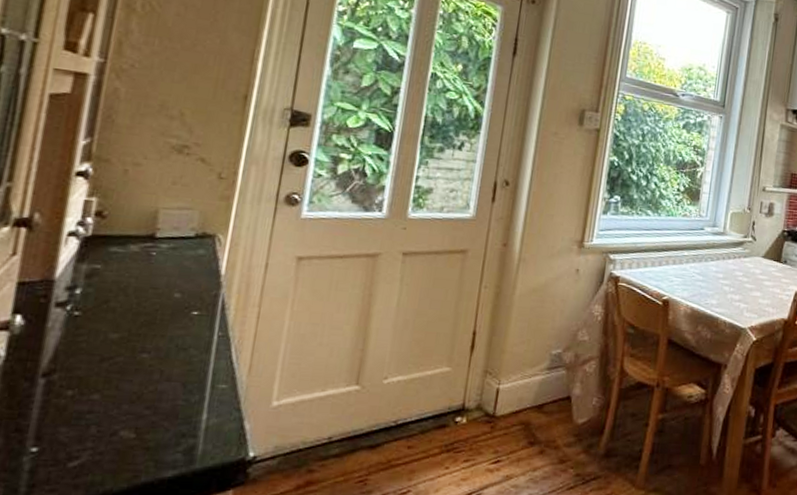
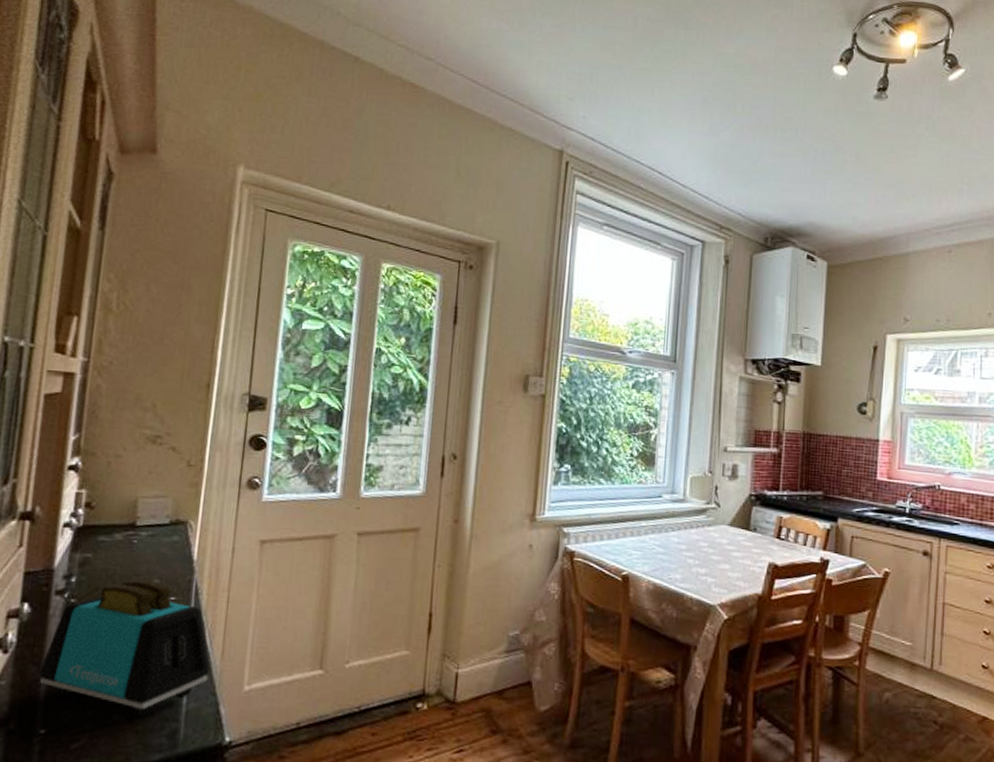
toaster: none [31,293,236,433] -> present [38,579,211,717]

